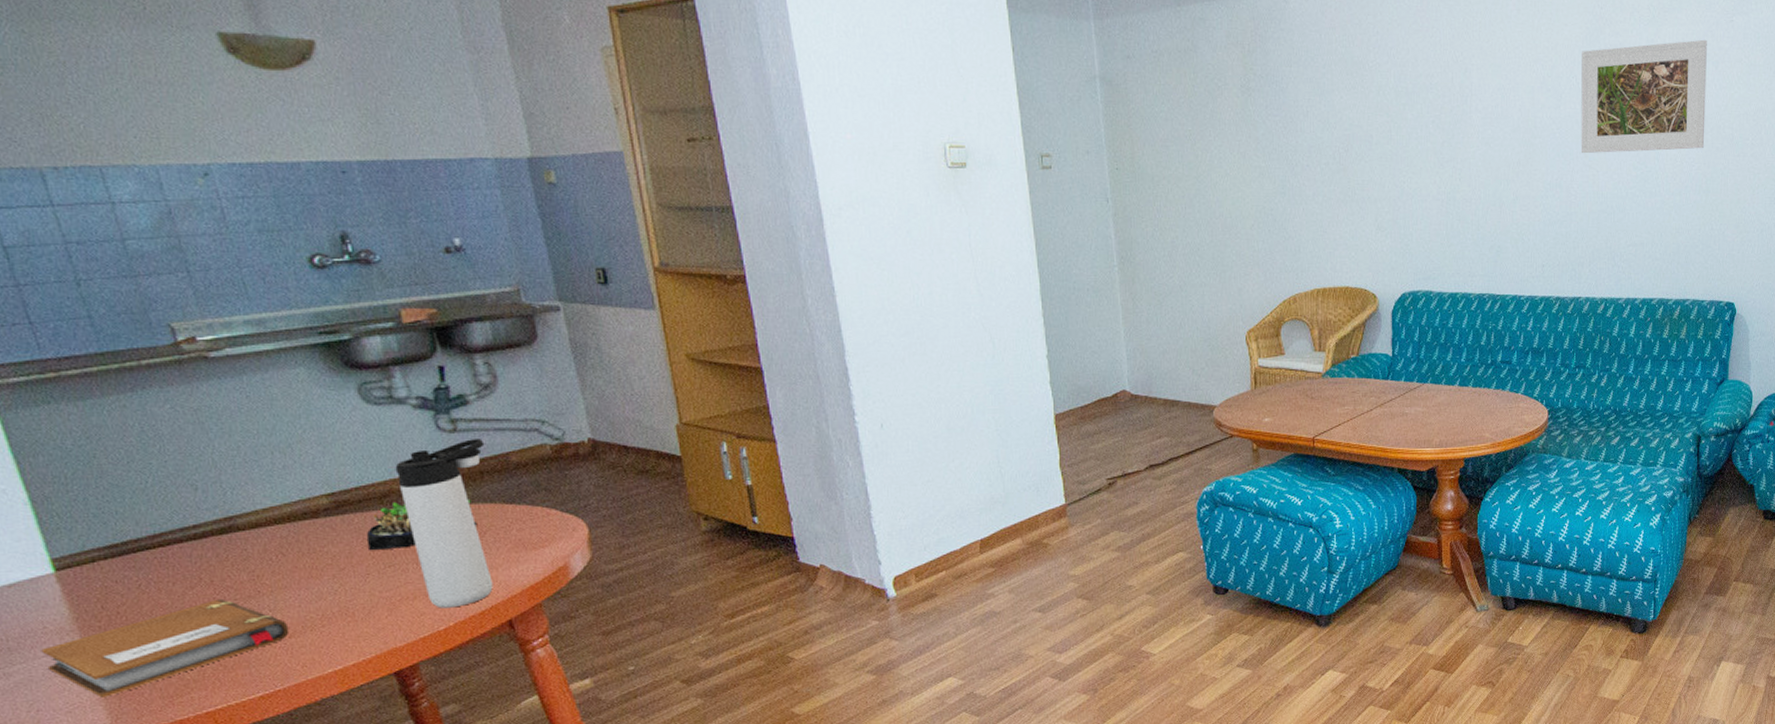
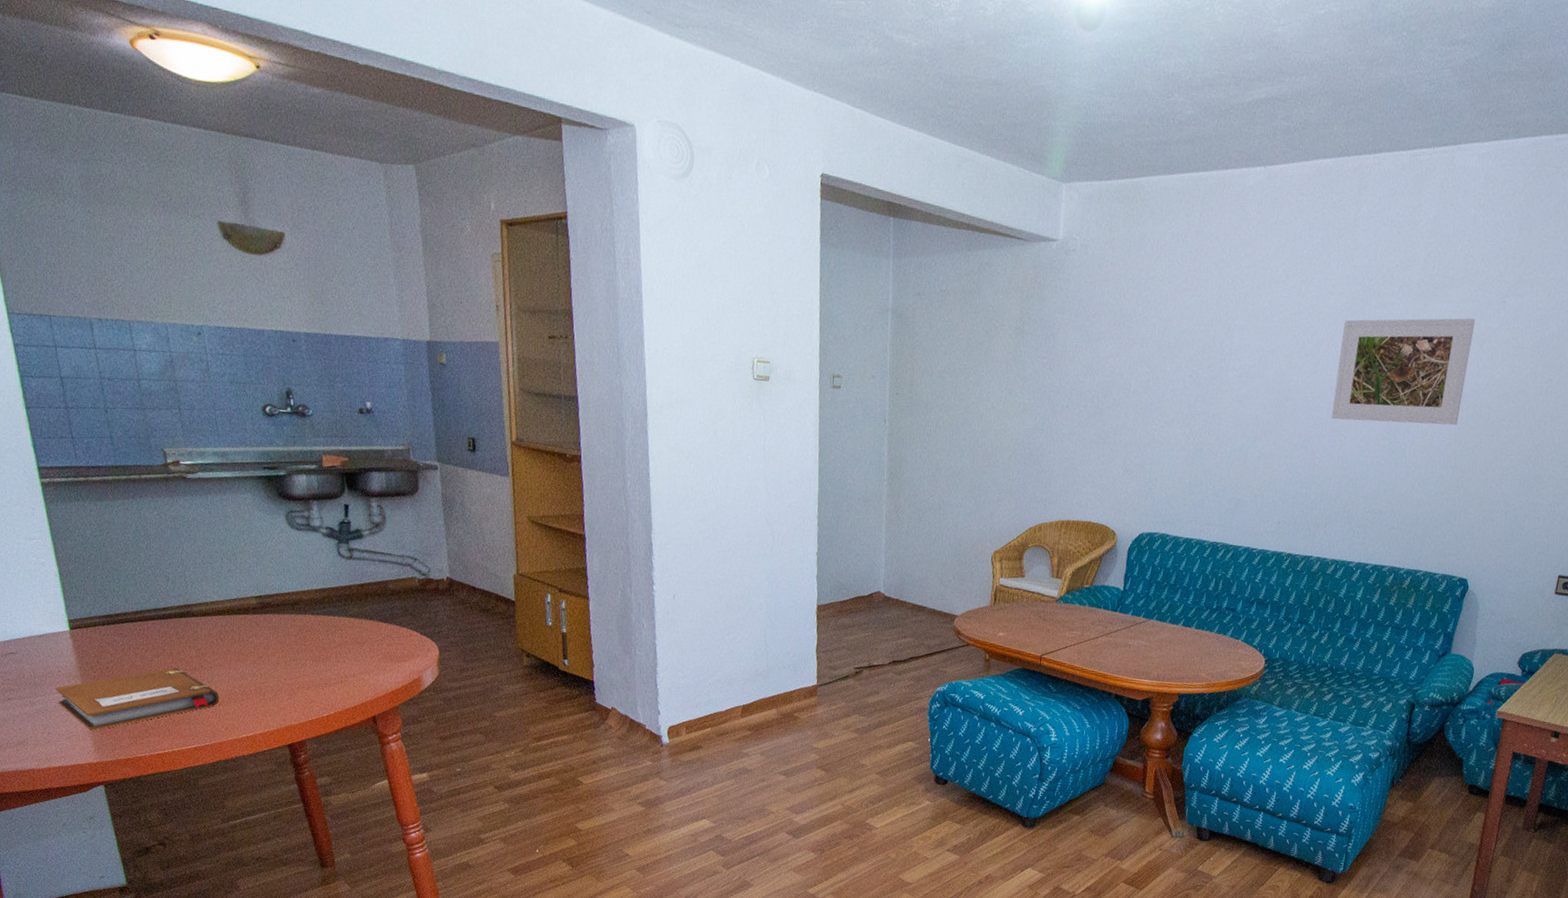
succulent plant: present [366,498,478,550] -> none [279,610,359,647]
thermos bottle: present [395,439,493,608] -> none [305,566,371,700]

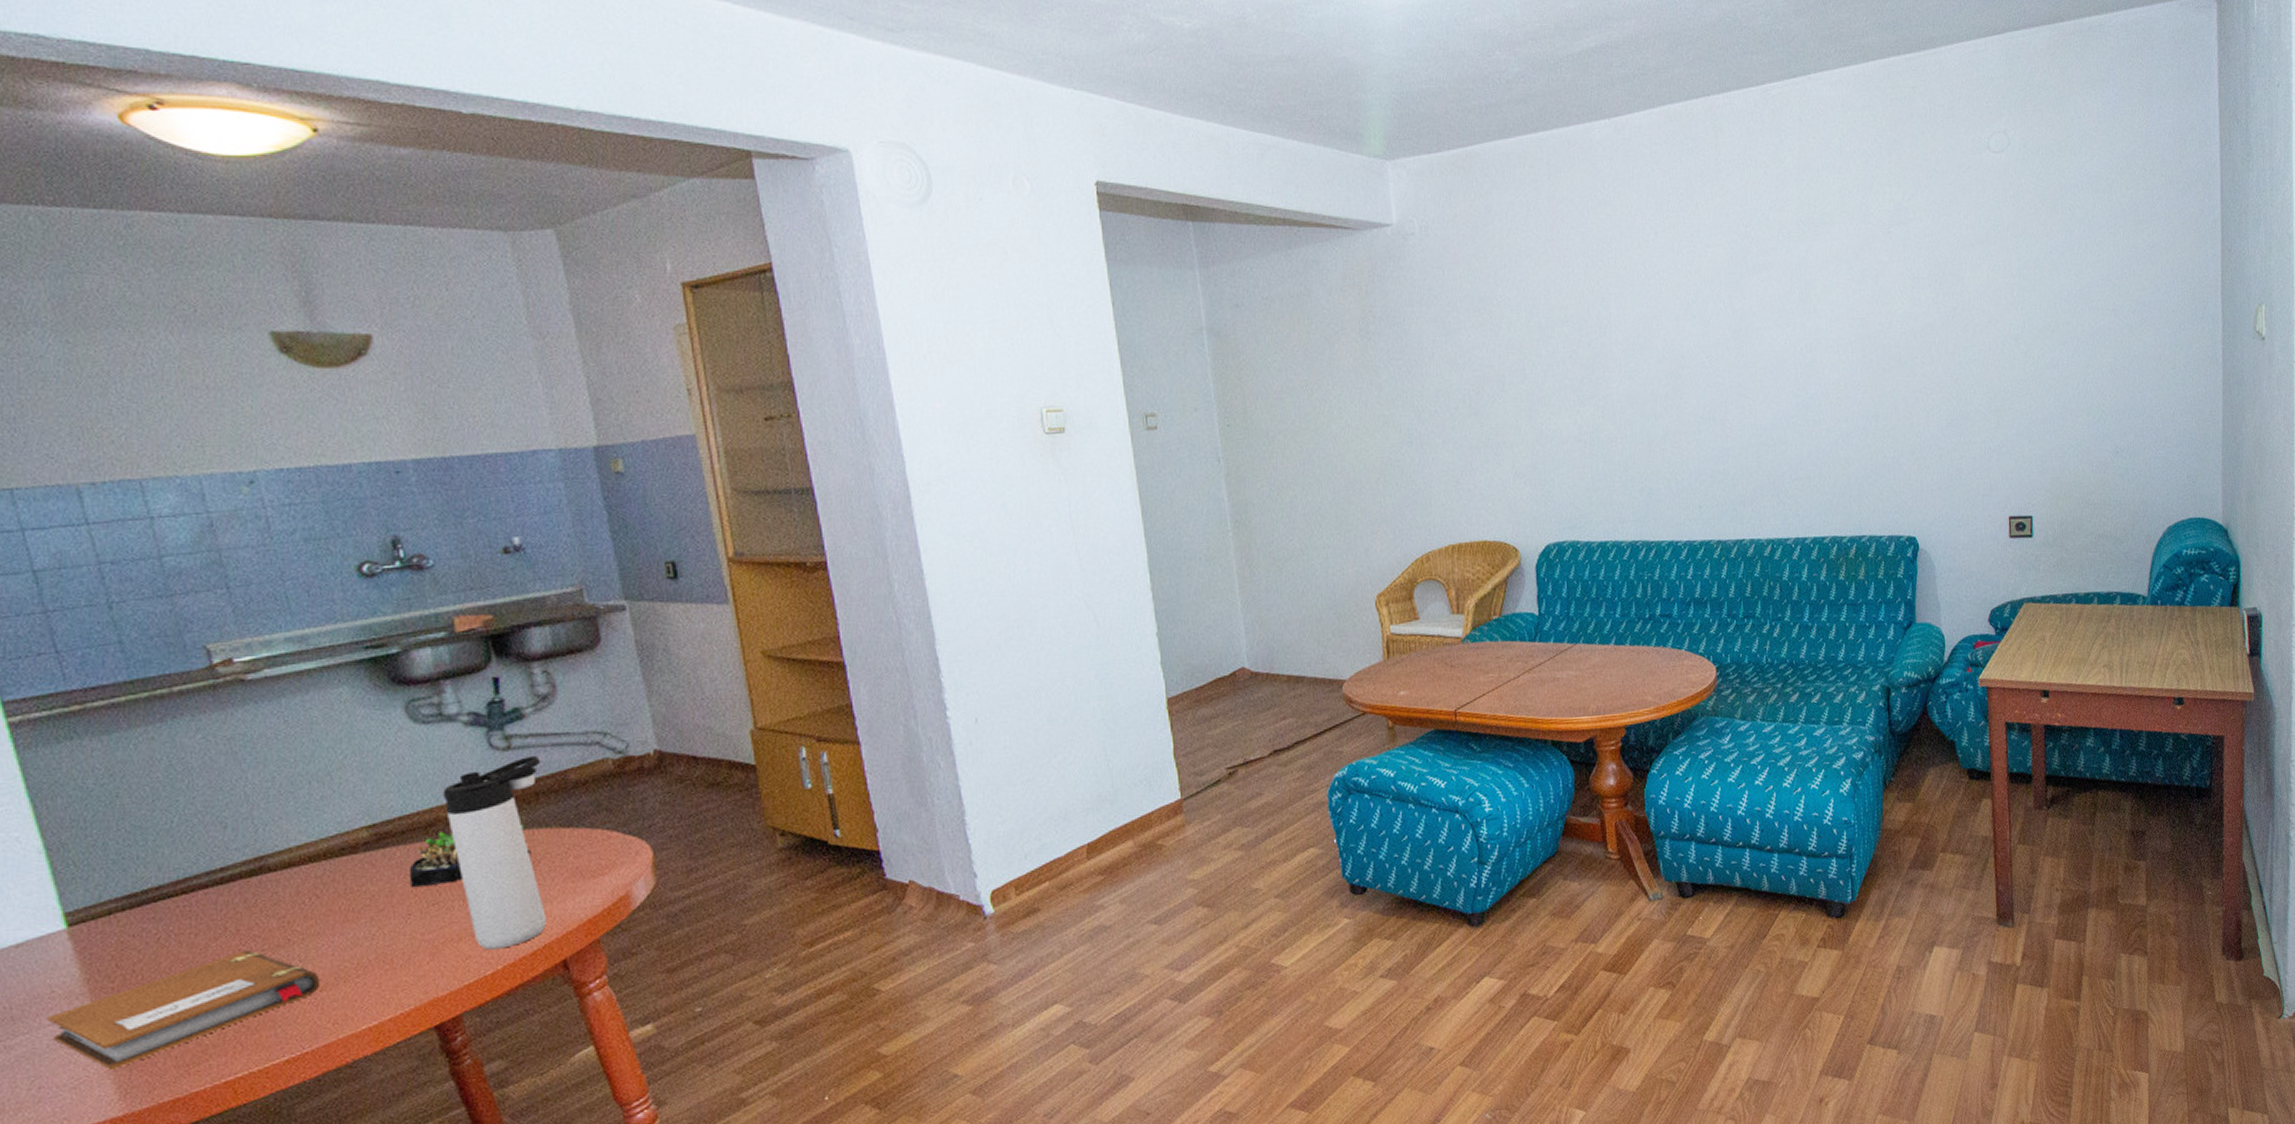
succulent plant: none [279,610,359,647] -> present [408,824,531,887]
thermos bottle: none [305,566,371,700] -> present [442,756,547,950]
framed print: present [1331,318,1475,426] -> none [1728,253,1870,383]

